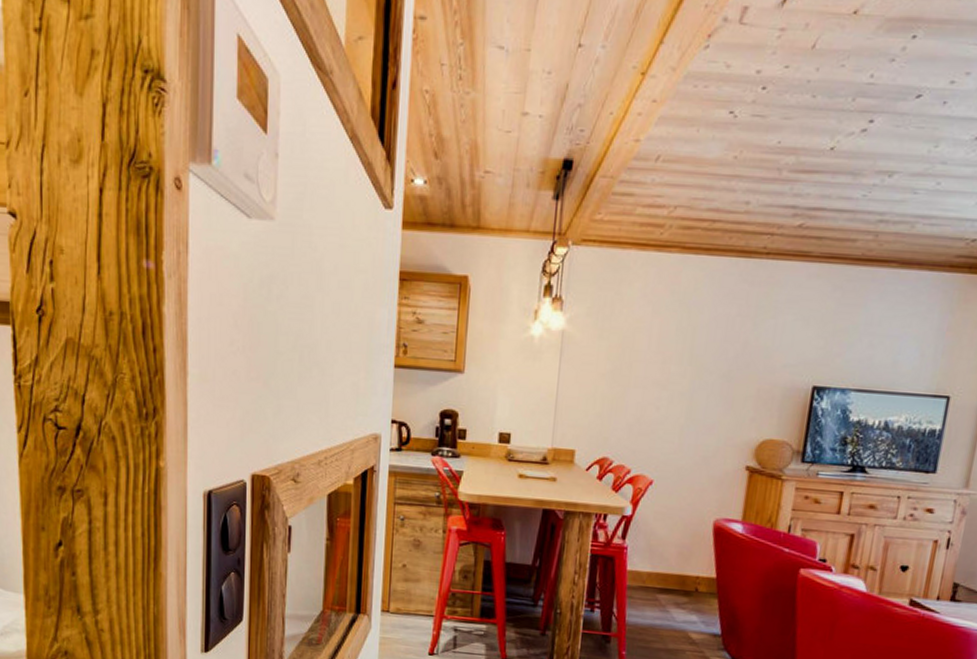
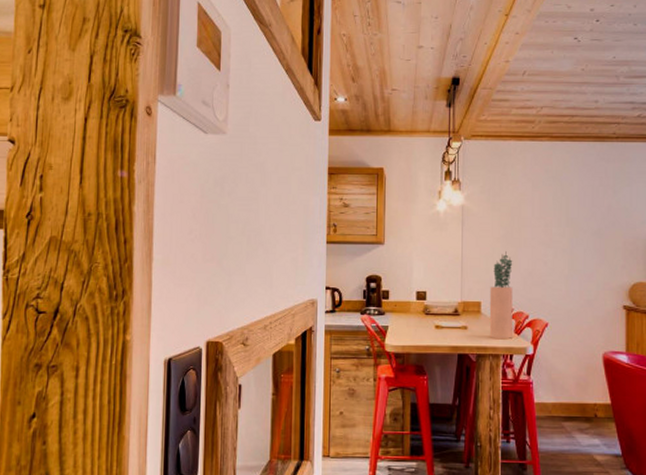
vase: none [582,391,619,497] -> present [489,251,513,340]

